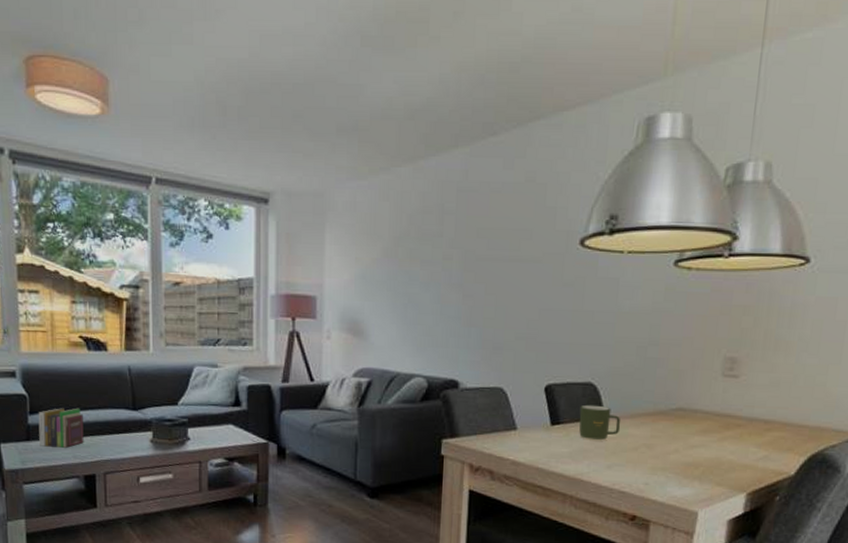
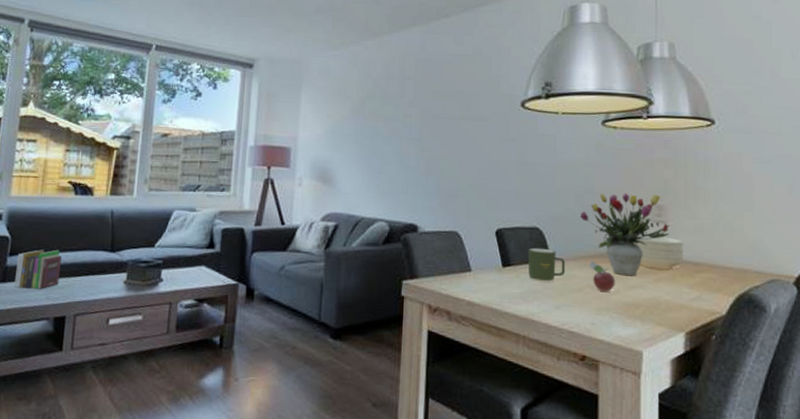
flower arrangement: none [640,344,742,435] -> present [579,193,670,277]
fruit: none [646,418,675,452] -> present [588,260,615,293]
bowl: none [699,391,757,428] -> present [633,235,684,270]

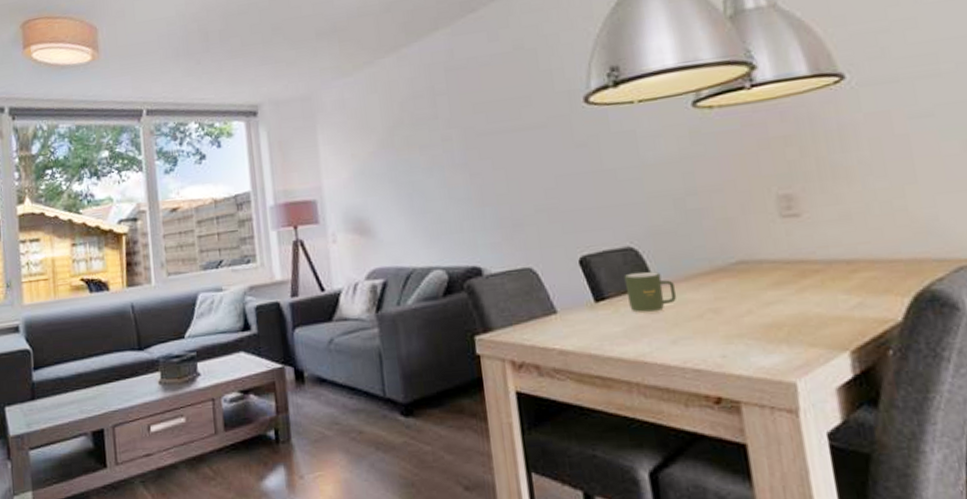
books: present [14,249,62,289] -> none [42,356,90,405]
flower arrangement: present [579,193,670,277] -> none [683,181,807,291]
fruit: present [588,260,615,293] -> none [705,277,745,315]
bowl: present [633,235,684,270] -> none [760,233,832,277]

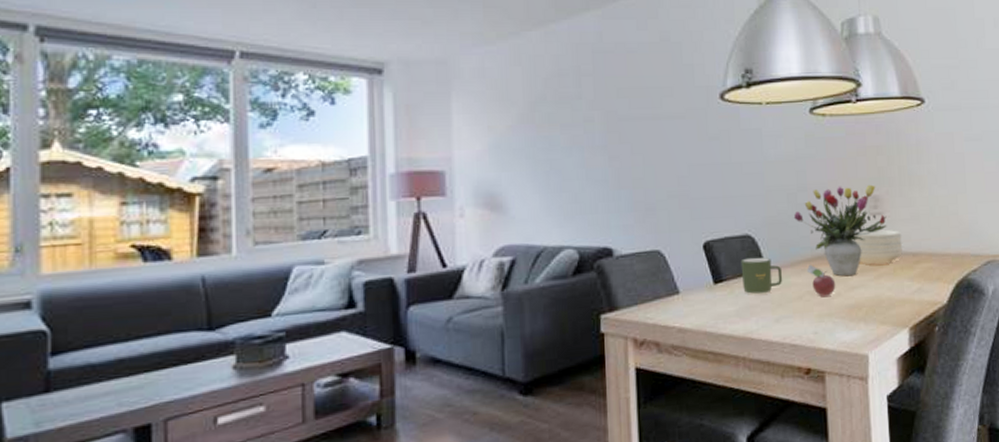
flower arrangement: none [683,181,807,291] -> present [793,184,887,277]
fruit: none [705,277,745,315] -> present [806,264,836,297]
bowl: none [760,233,832,277] -> present [851,229,903,265]

